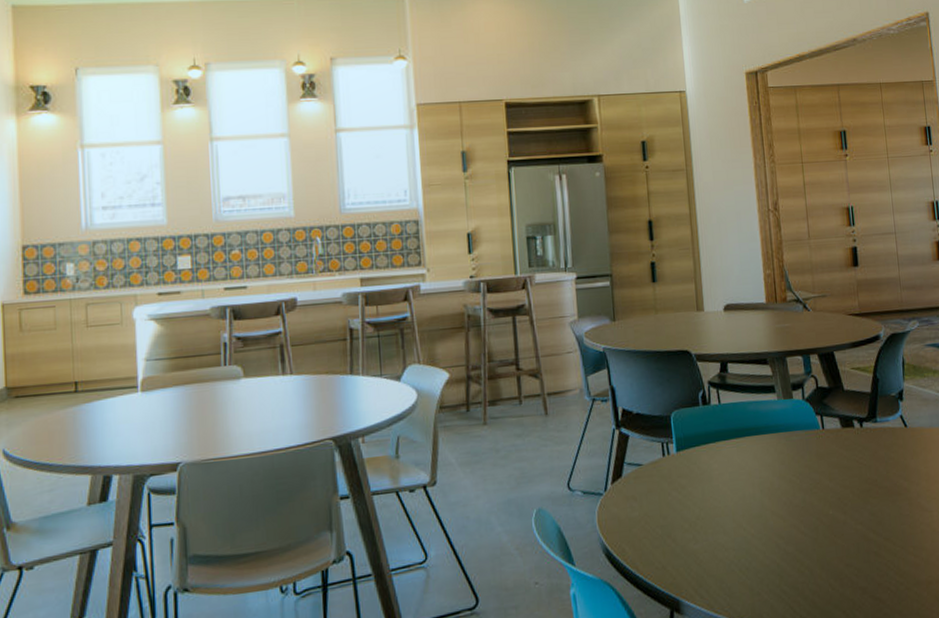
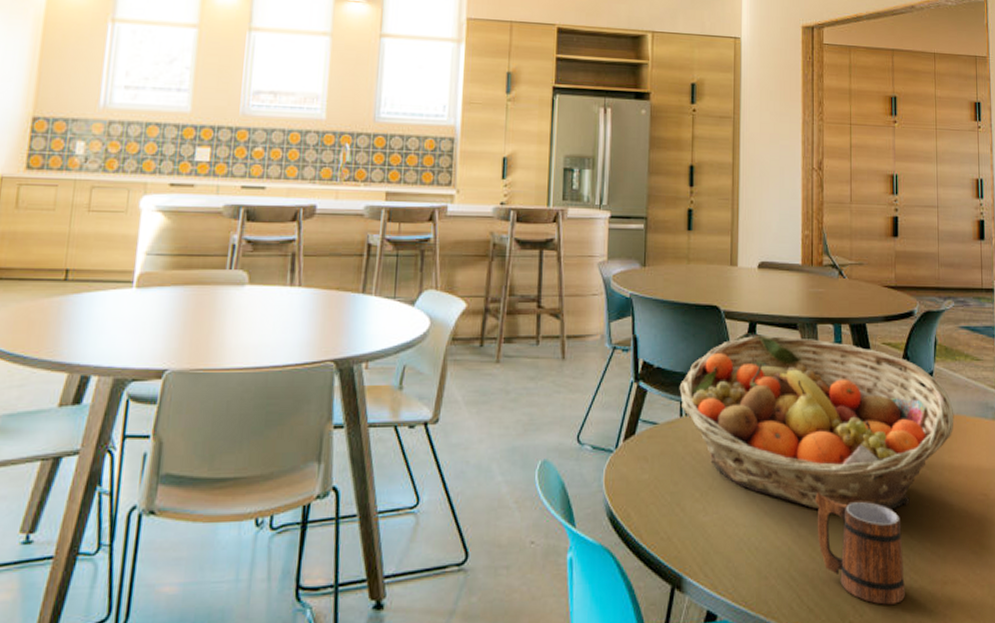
fruit basket: none [659,371,927,528] -> present [679,335,954,510]
mug: none [799,512,893,608] -> present [815,492,905,605]

